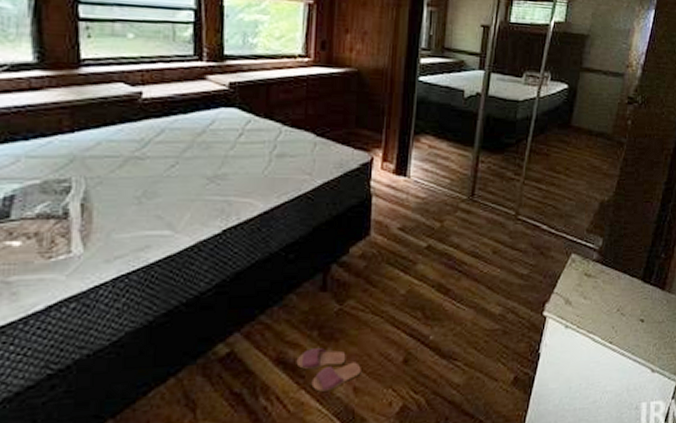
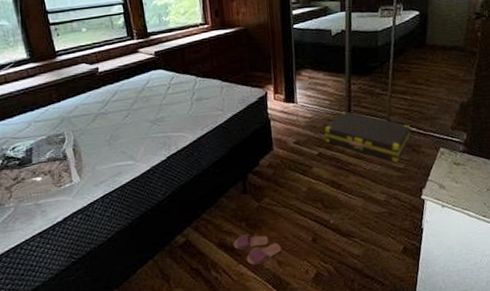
suitcase: none [437,195,542,267] -> present [324,111,411,162]

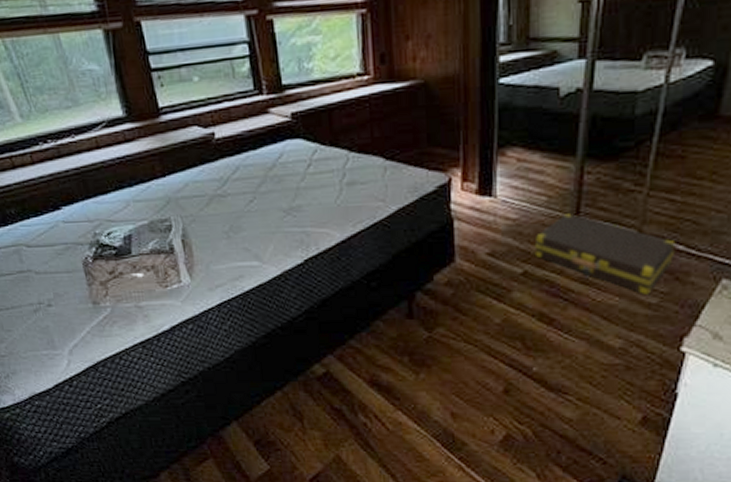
slippers: present [233,234,282,265] -> none [390,373,458,414]

